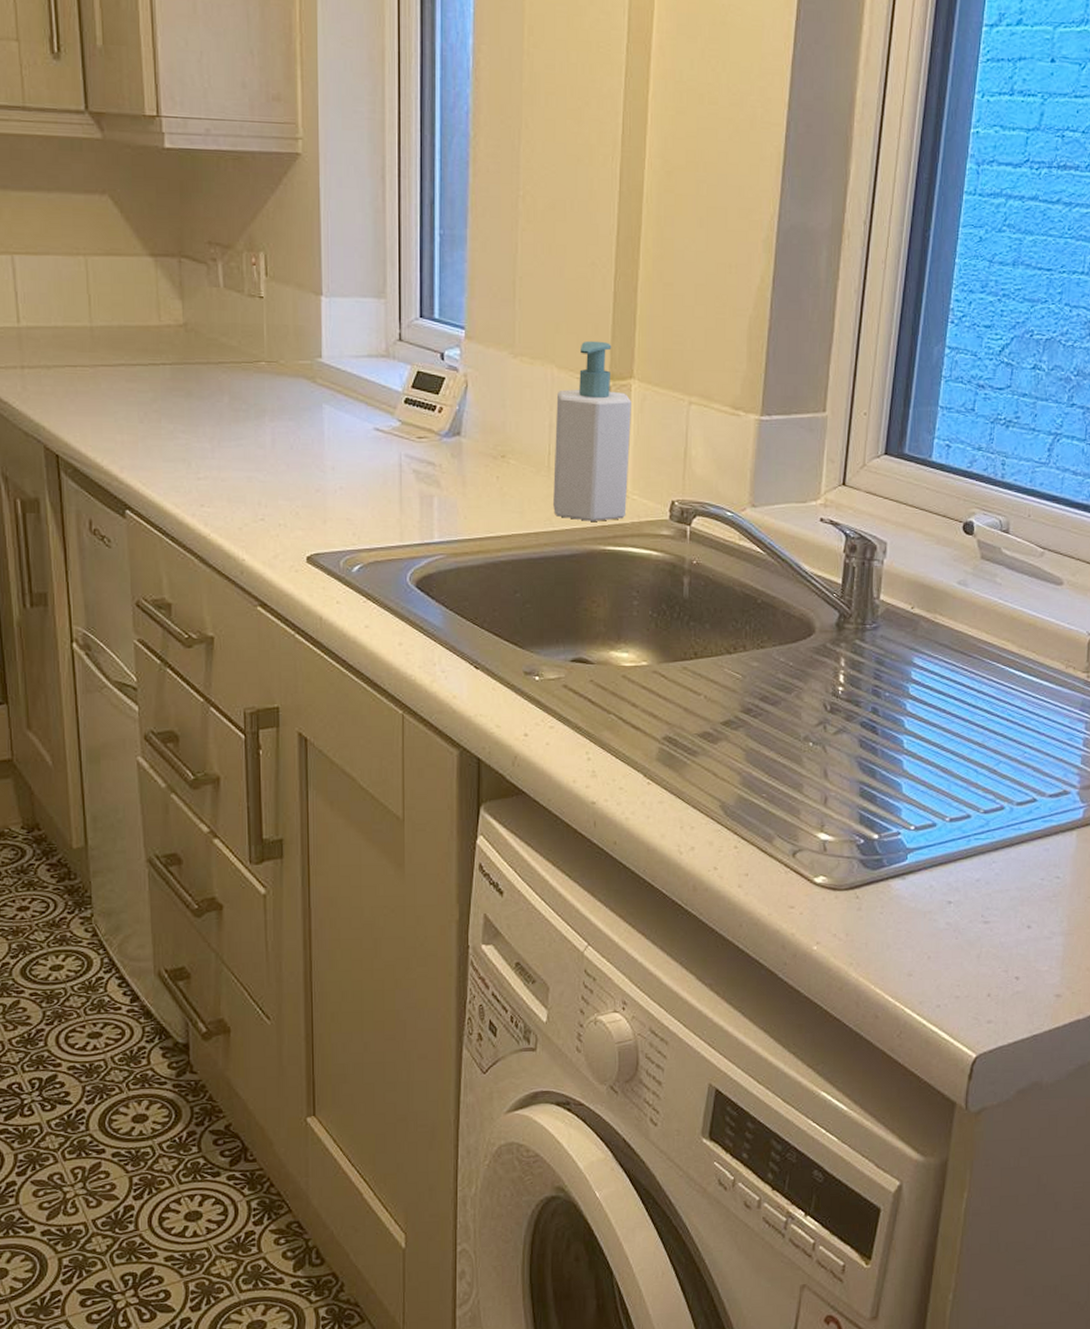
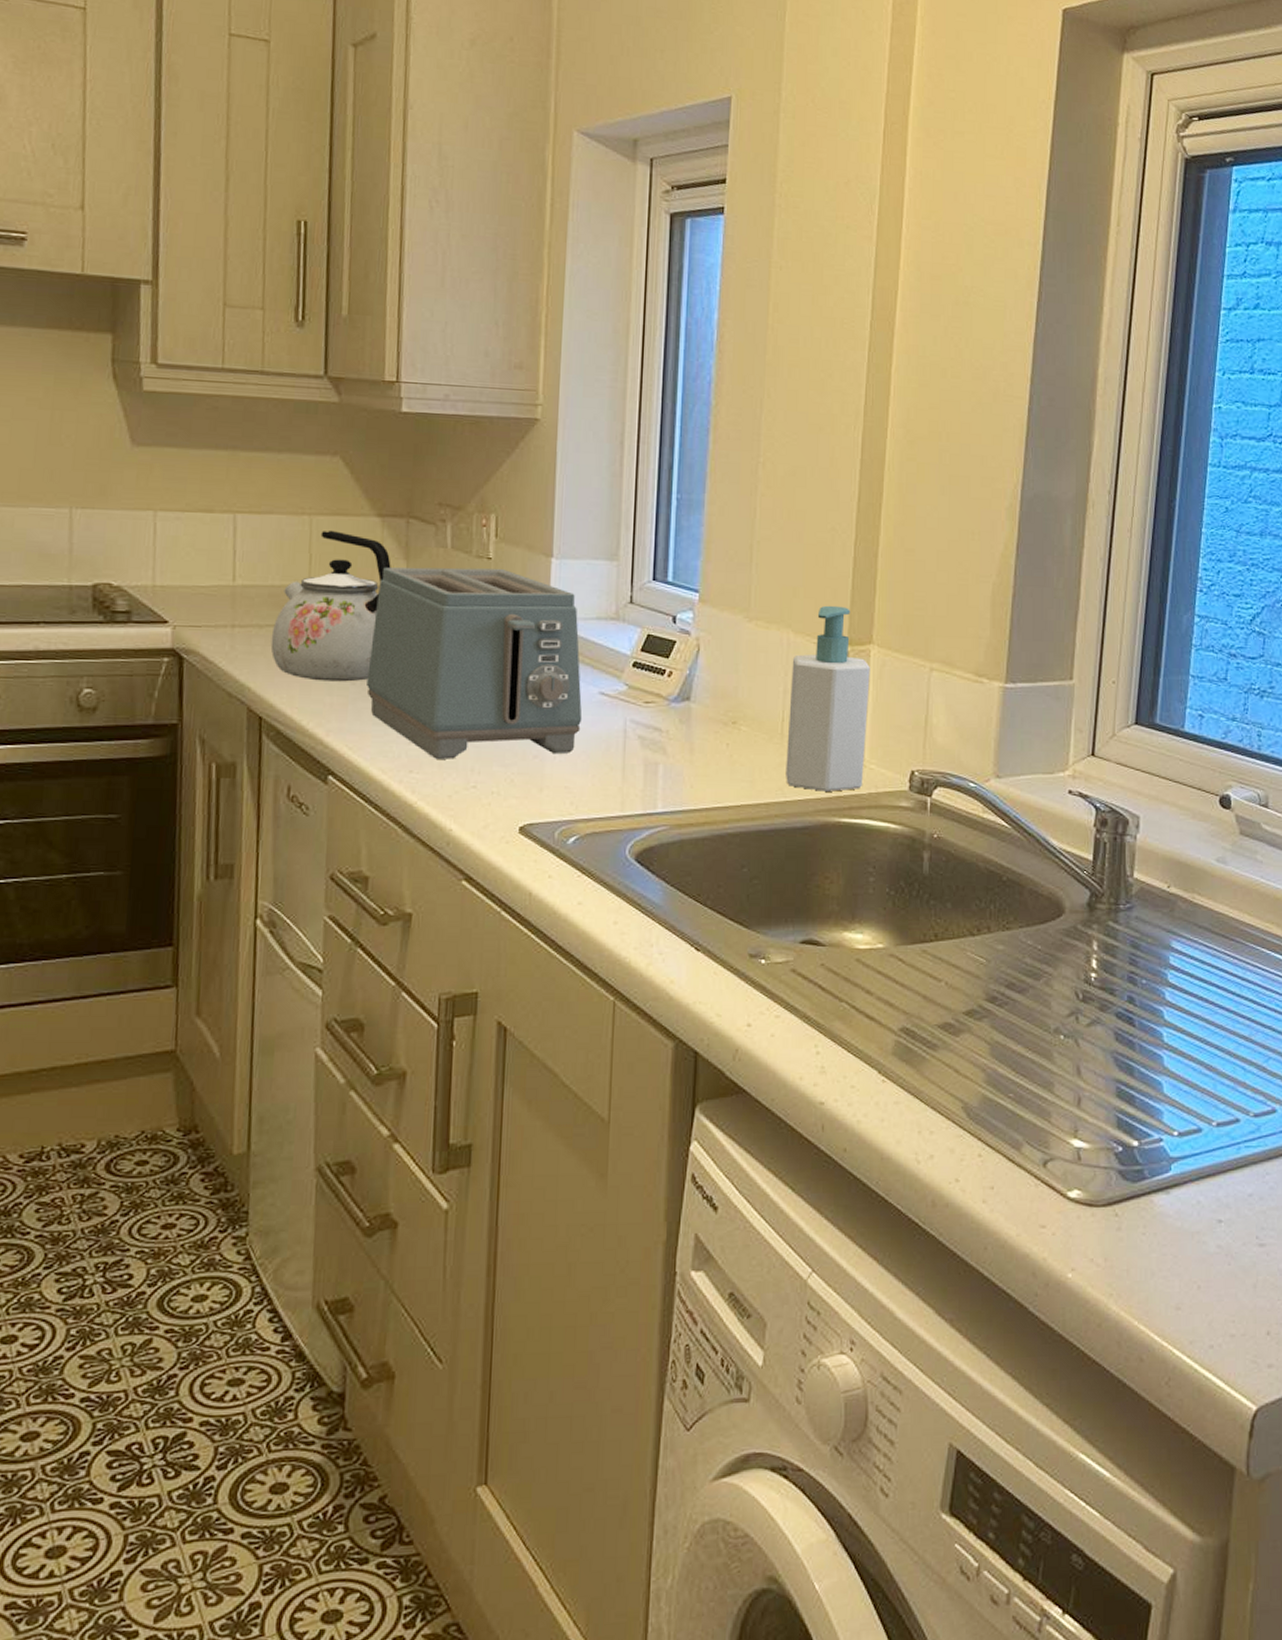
kettle: none [59,270,167,421] -> present [270,530,391,682]
toaster: none [154,307,360,494] -> present [367,567,583,759]

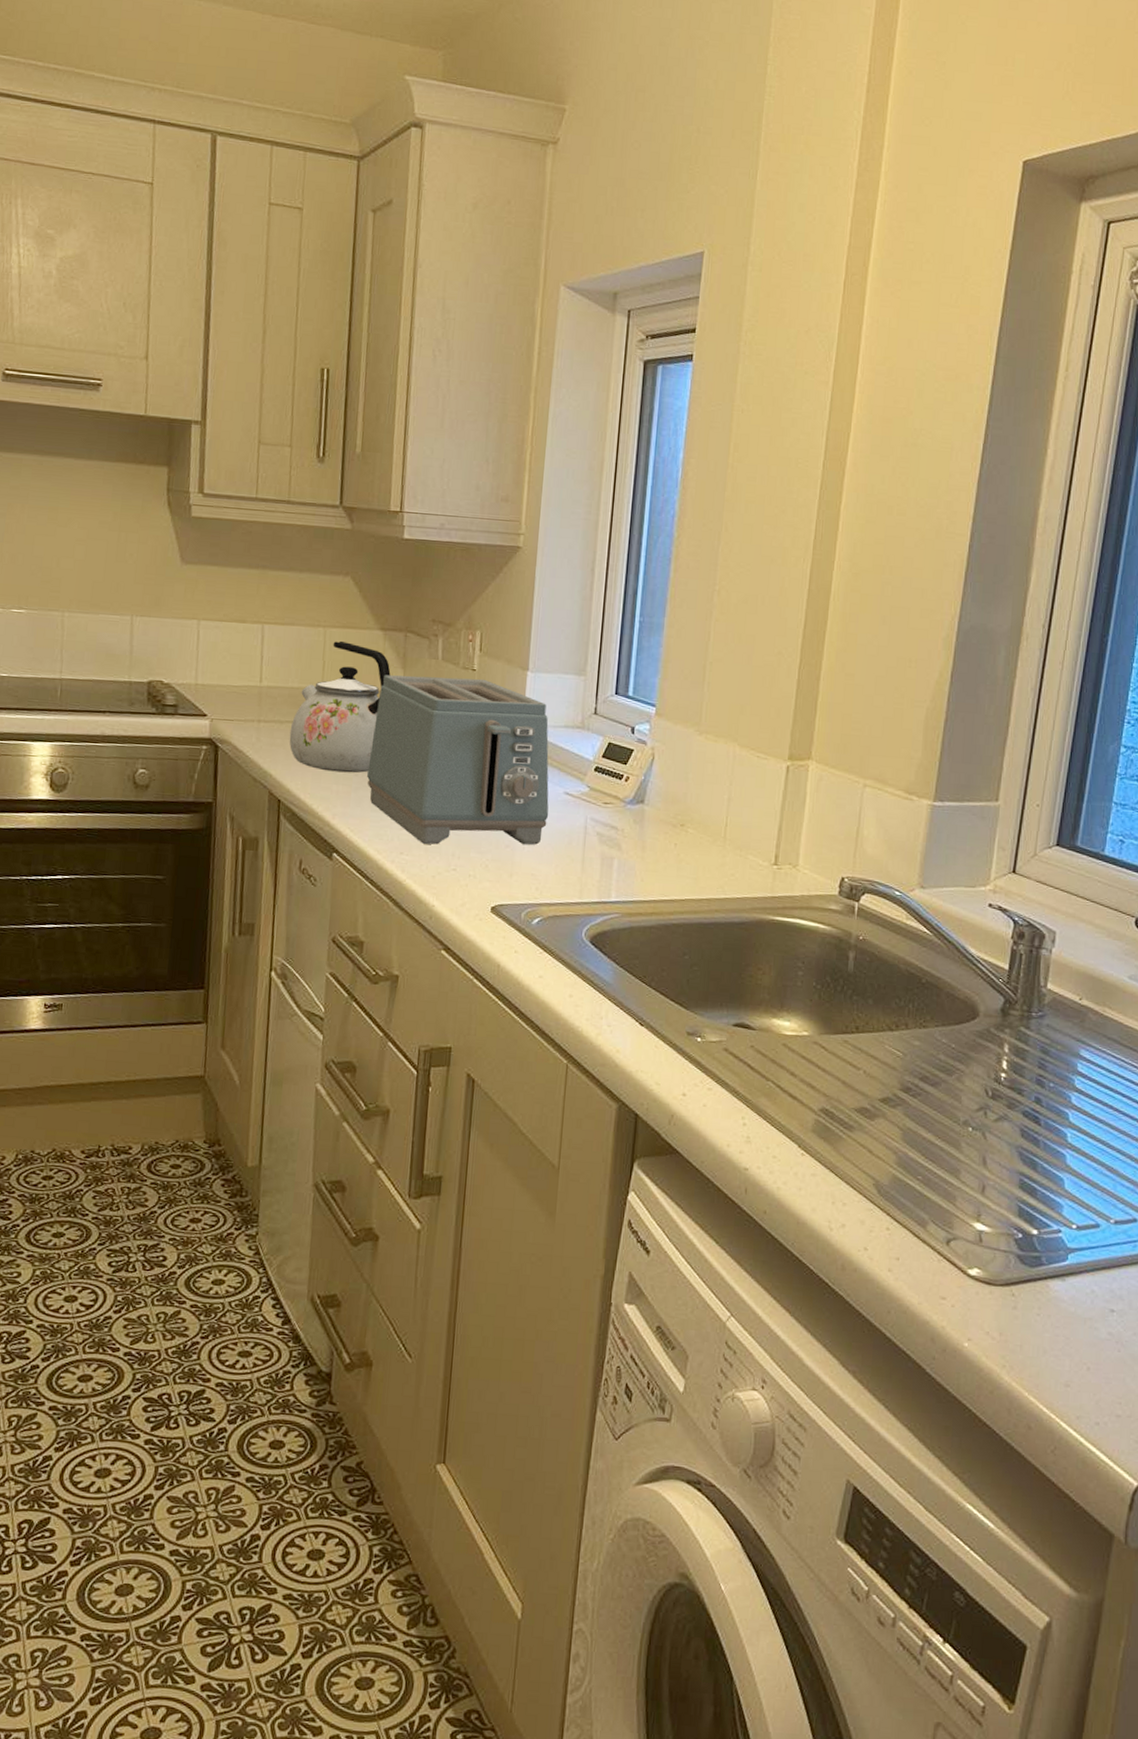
soap bottle: present [786,605,870,792] -> none [726,722,808,892]

